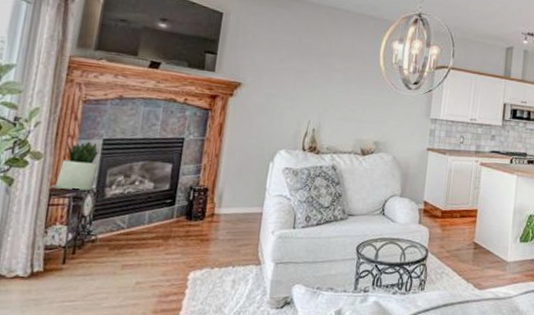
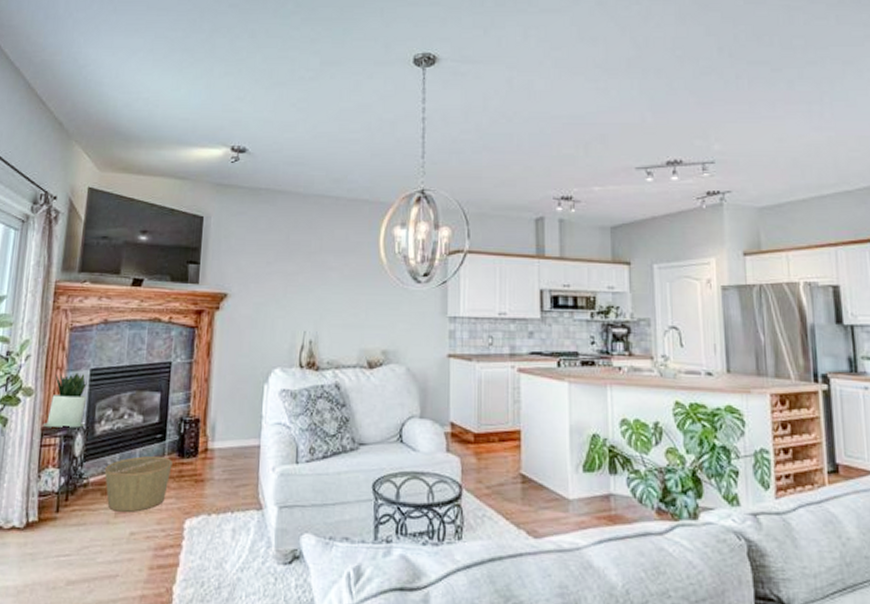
basket: none [113,218,180,265] -> present [104,456,173,512]

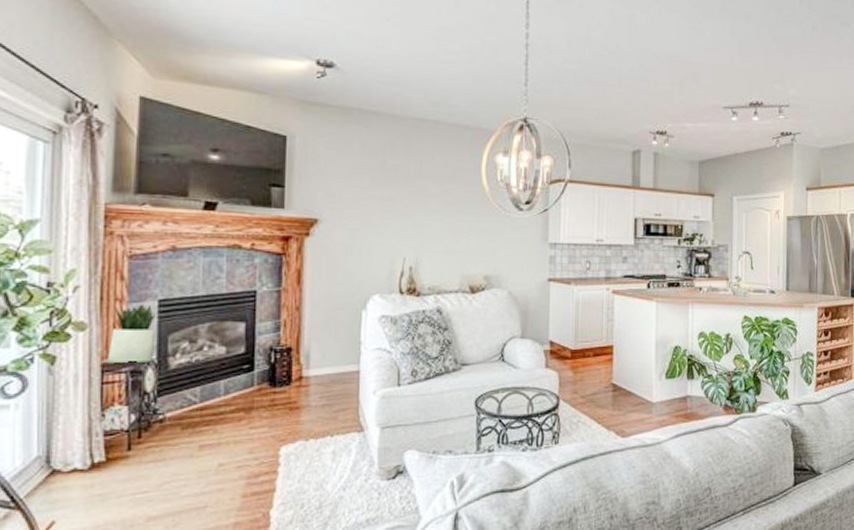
basket: present [104,456,173,512] -> none [183,387,263,444]

